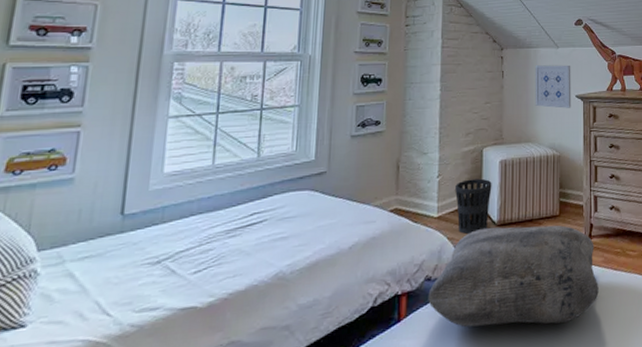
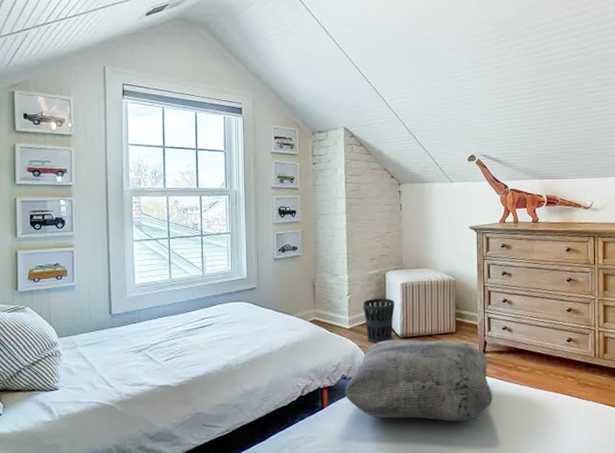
wall art: present [535,65,572,109] -> none [430,198,466,238]

